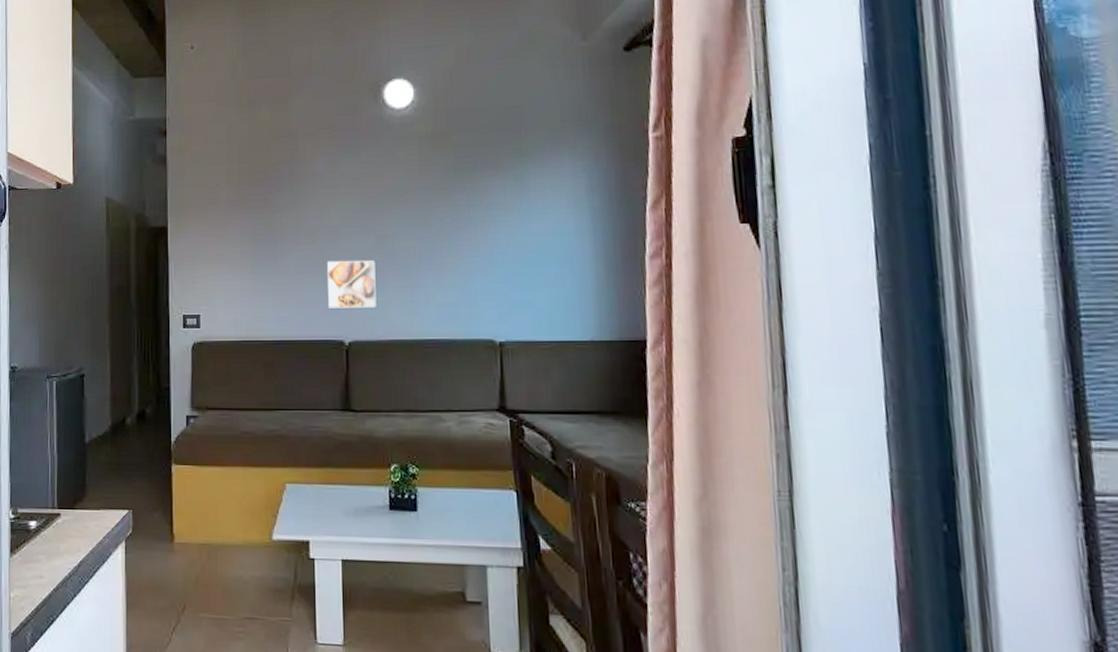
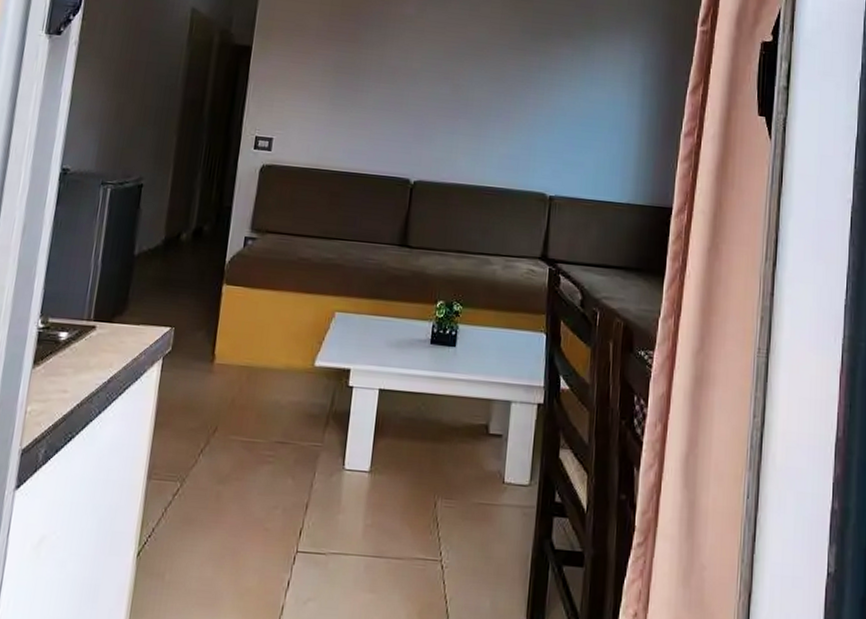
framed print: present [326,260,376,308] -> none [398,101,449,151]

